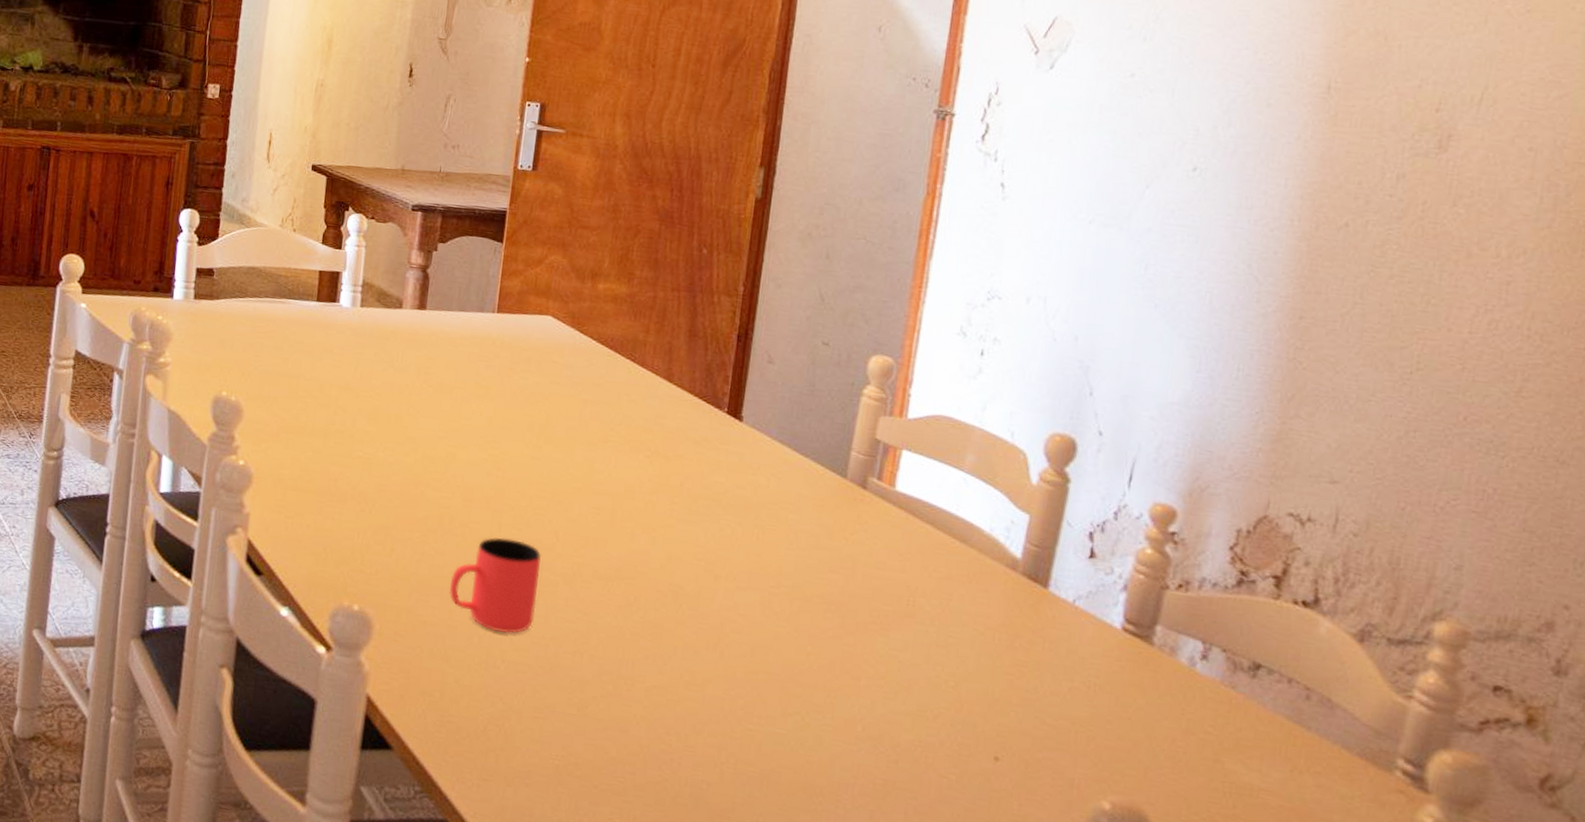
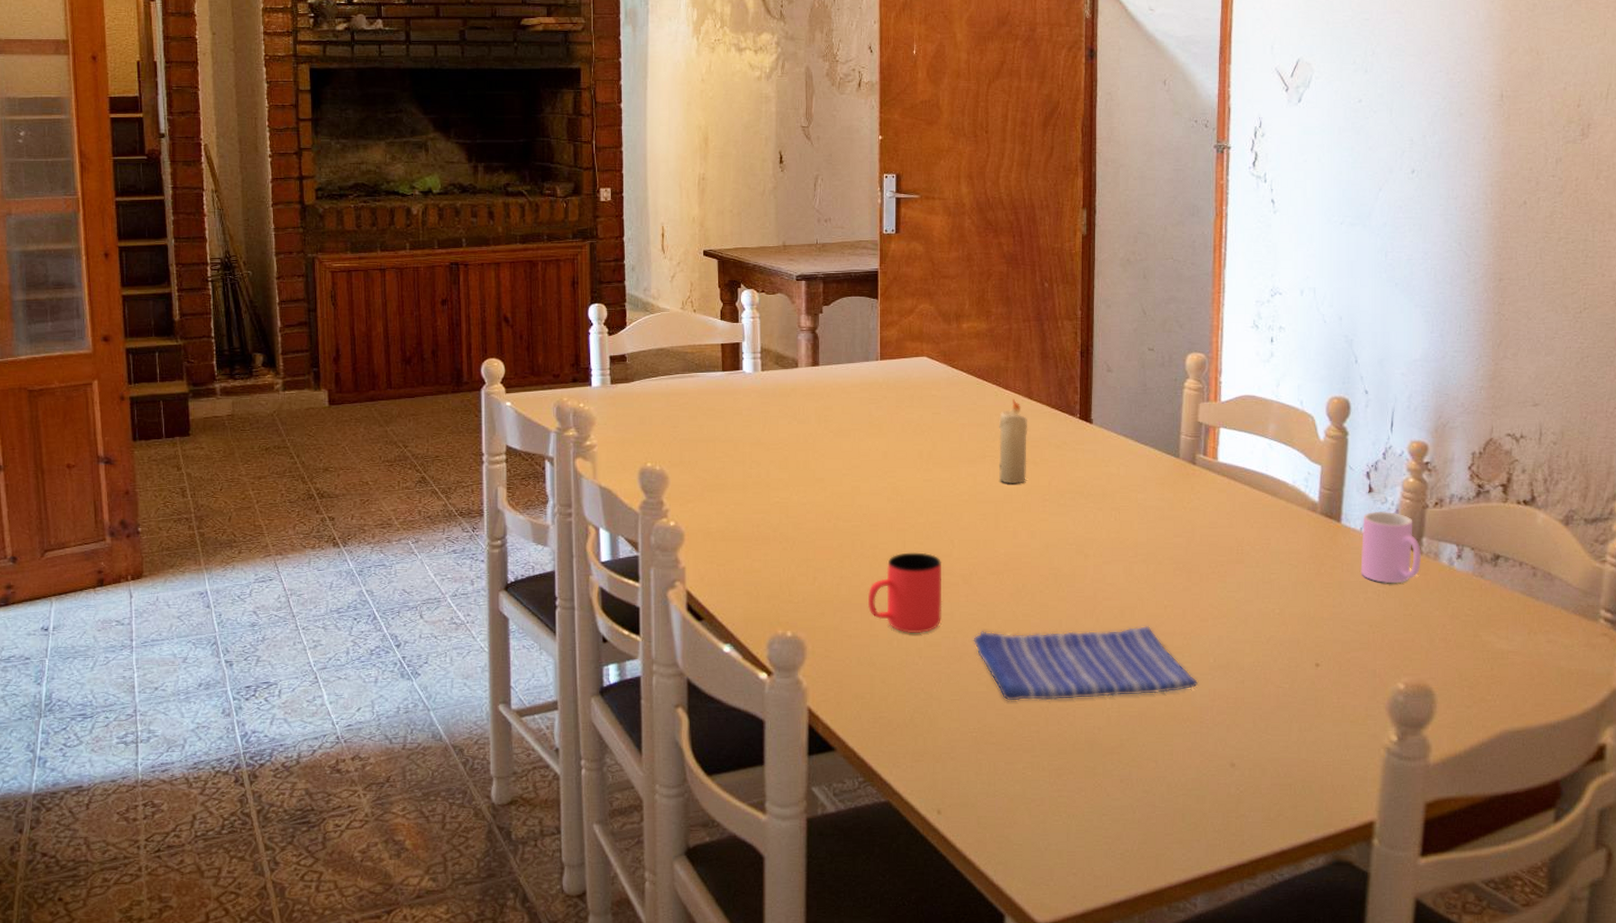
dish towel: none [567,643,840,759] -> present [973,625,1199,702]
candle: none [621,378,663,479] -> present [999,398,1028,484]
cup: none [1067,582,1153,678] -> present [1360,511,1421,584]

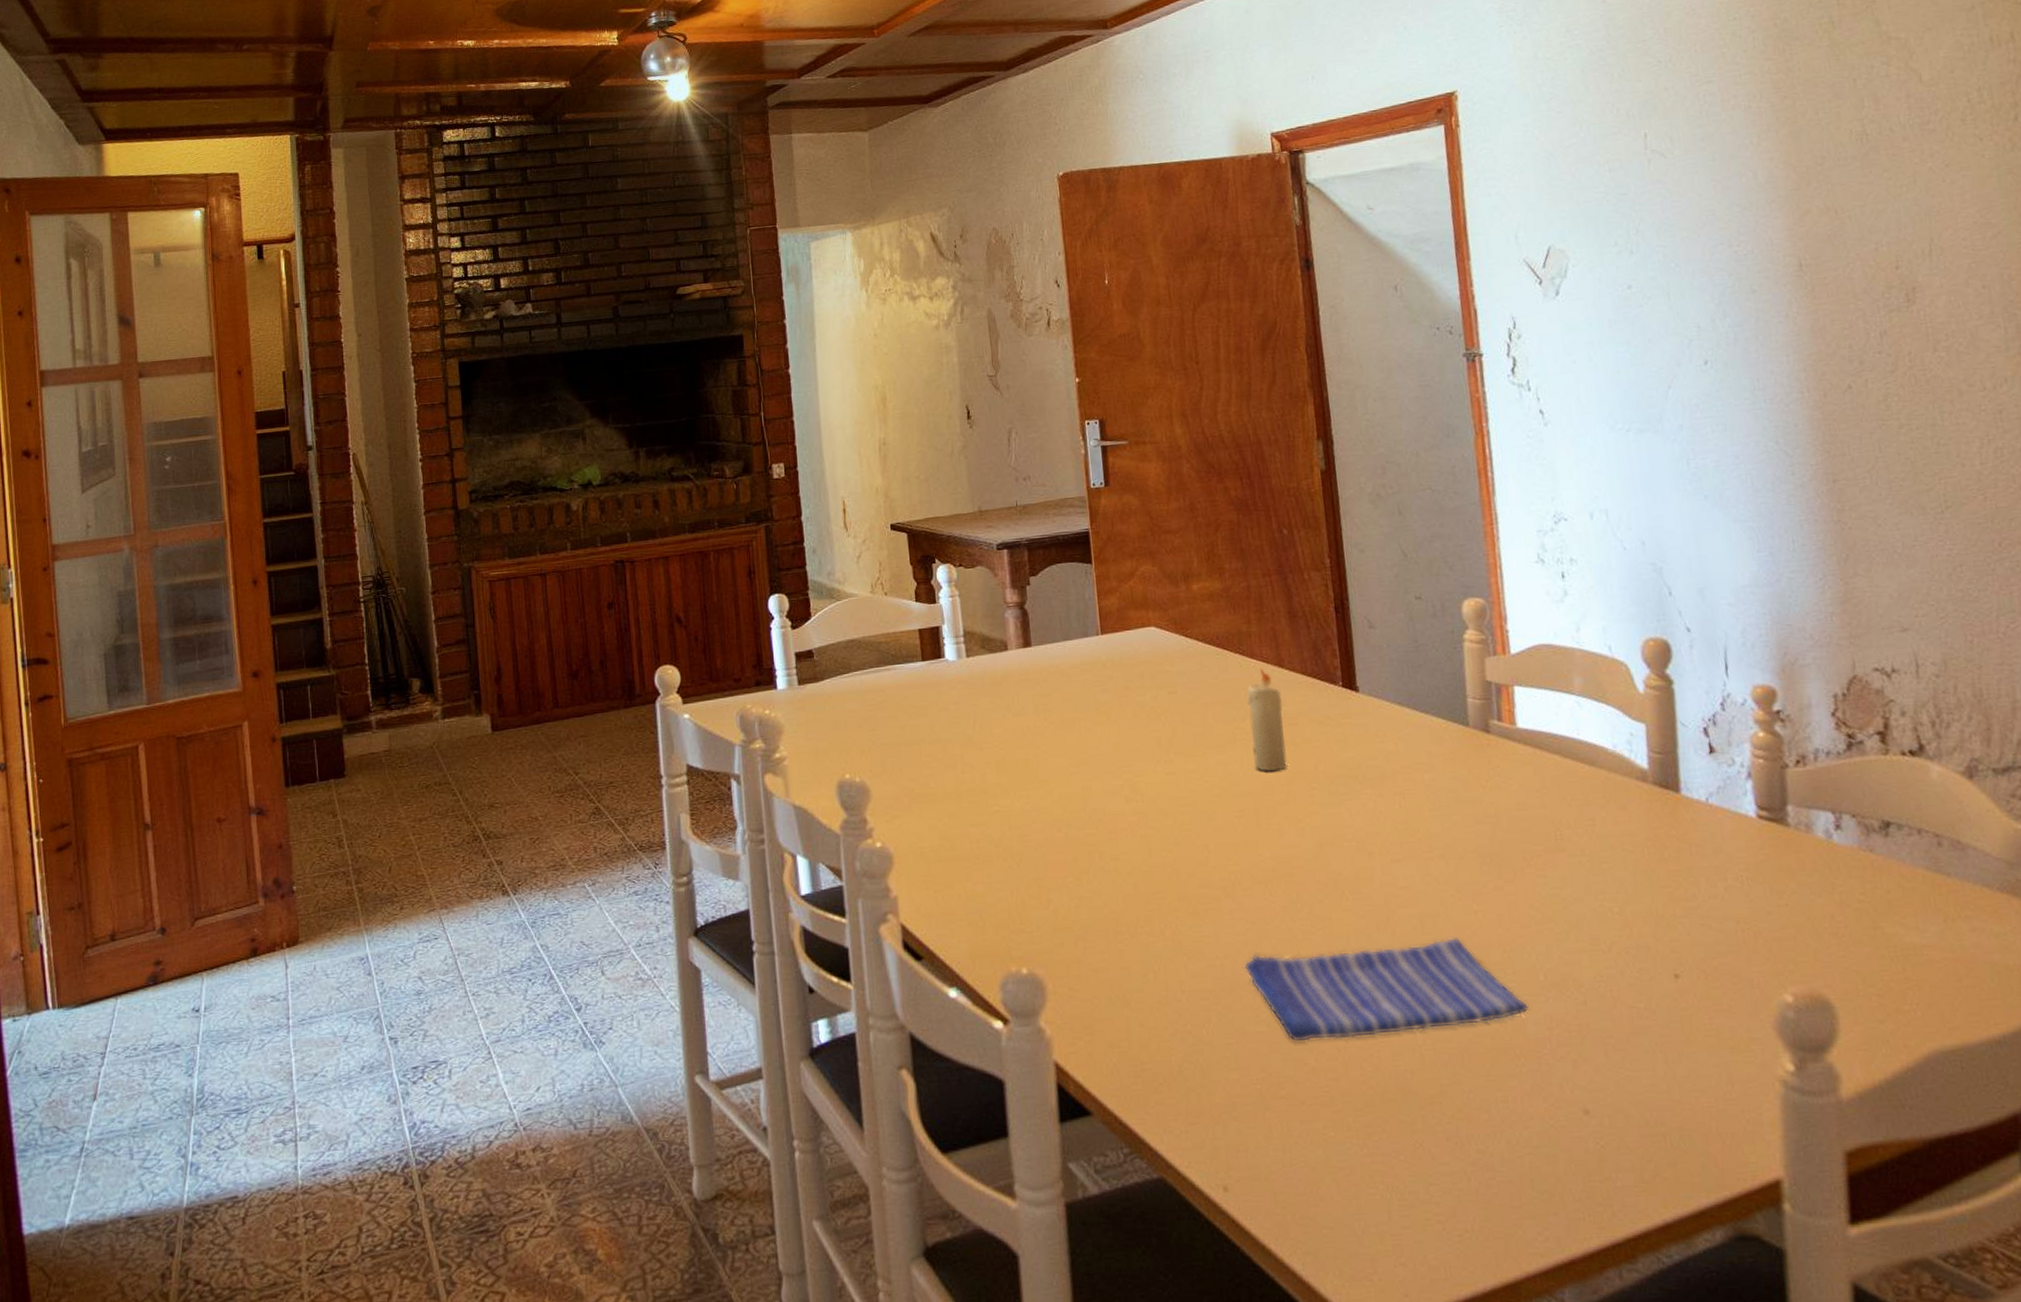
cup: present [867,552,942,634] -> none [1113,861,1204,964]
cup: present [1360,511,1421,584] -> none [1707,775,1791,867]

